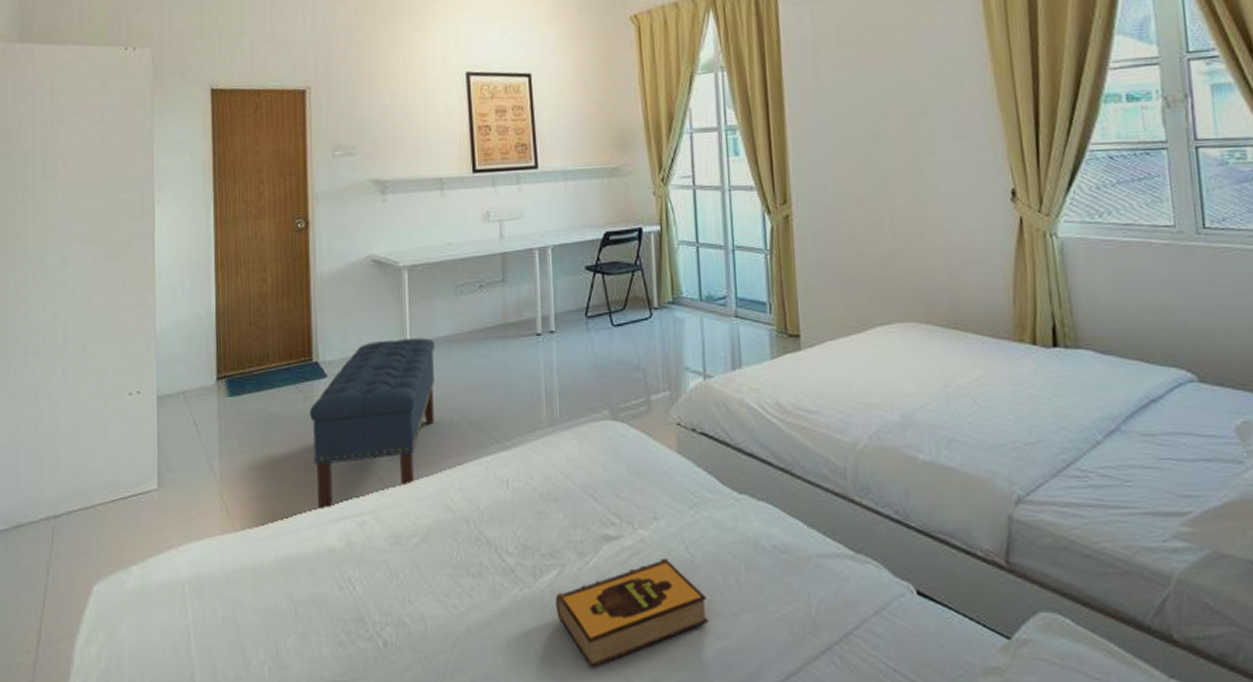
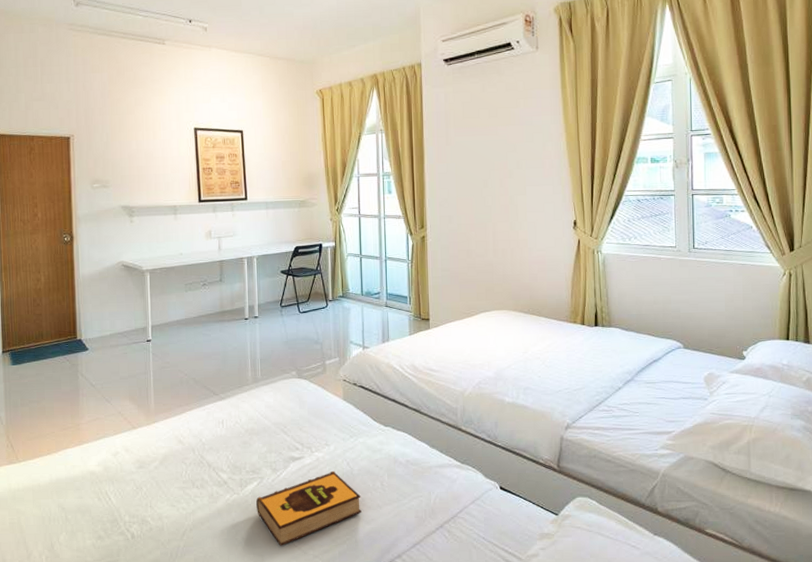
bench: present [309,337,436,510] -> none [74,321,170,445]

